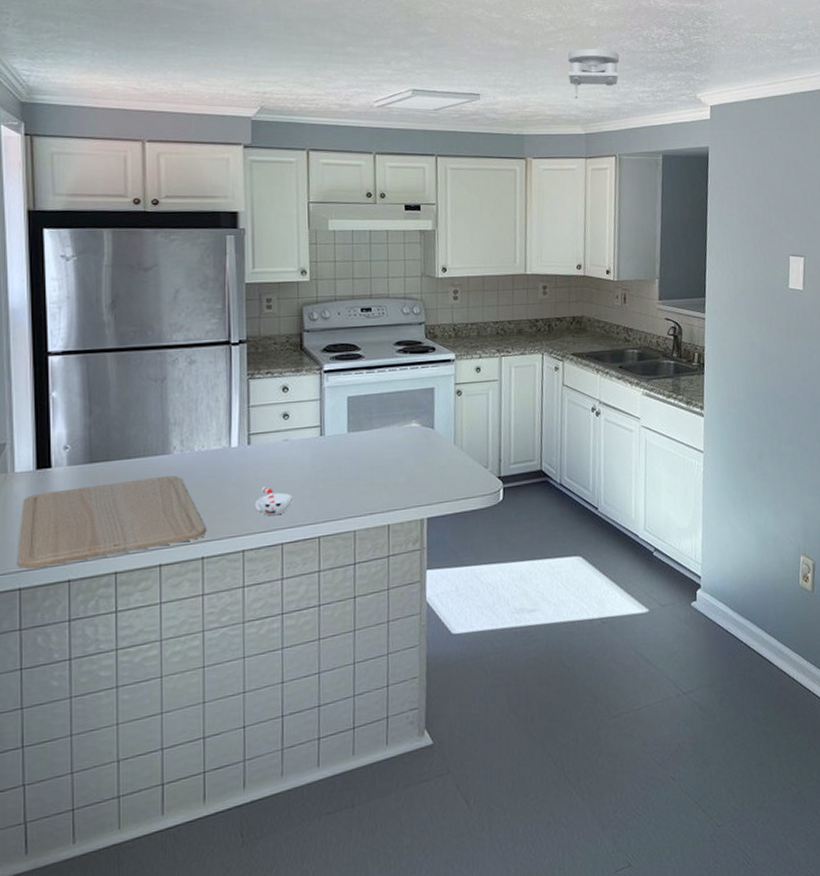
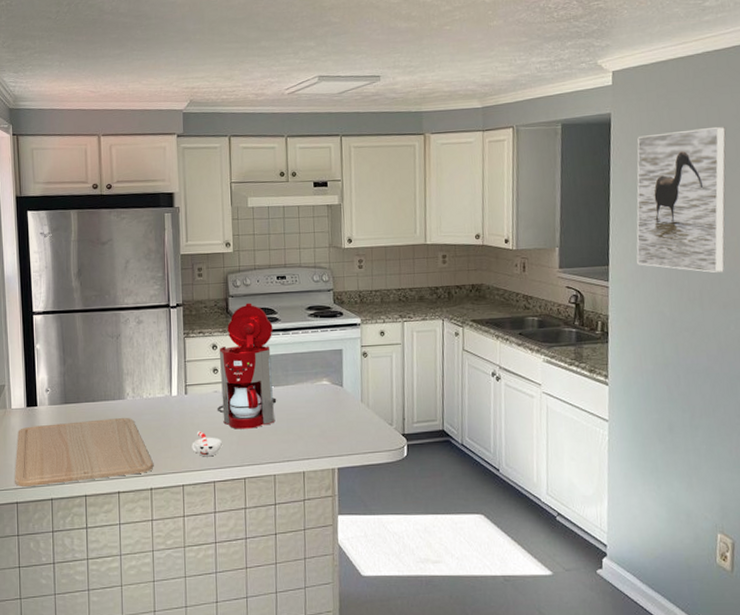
coffee maker: none [286,338,359,482] -> present [217,302,277,429]
smoke detector: present [567,48,620,98] -> none [463,23,516,73]
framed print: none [731,164,811,305] -> present [636,126,726,274]

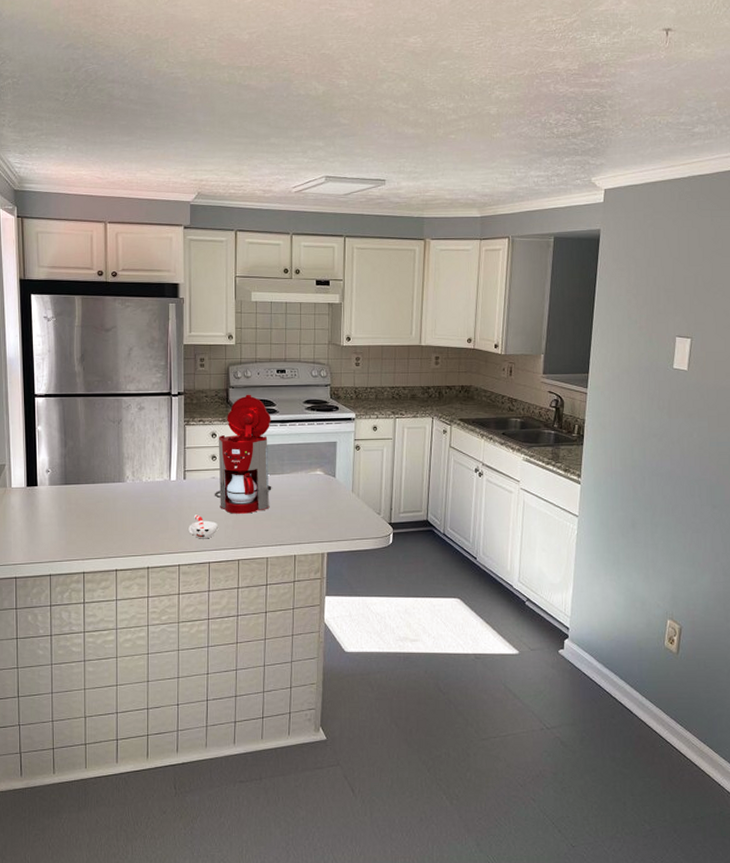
chopping board: present [14,417,154,487] -> none [13,499,151,562]
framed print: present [636,126,726,274] -> none [614,247,704,385]

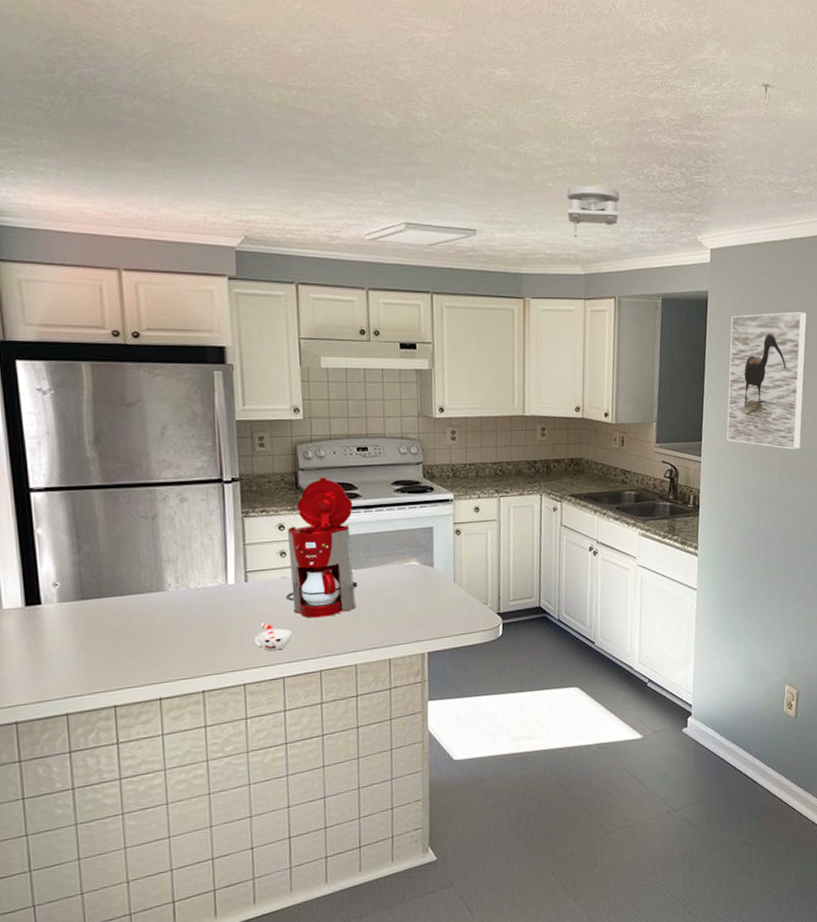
smoke detector: none [467,135,517,183] -> present [566,185,620,237]
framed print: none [614,247,704,385] -> present [726,311,808,450]

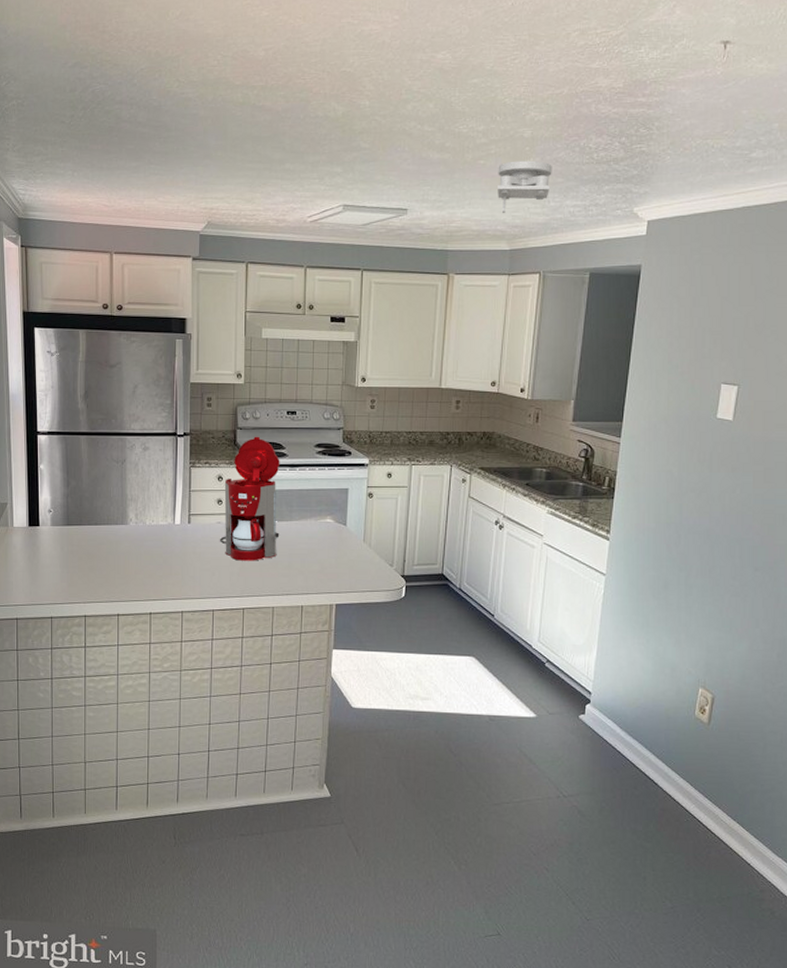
cup: present [254,622,292,651] -> none [192,560,222,586]
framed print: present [726,311,808,450] -> none [651,286,756,437]

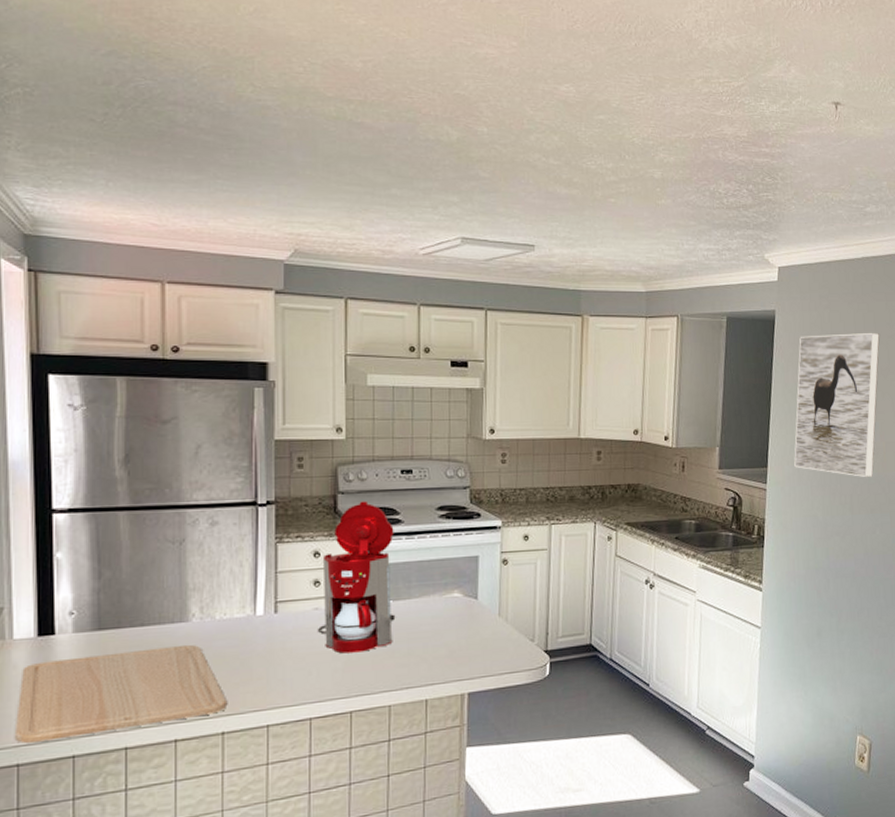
chopping board: none [14,542,154,604] -> present [14,644,228,744]
smoke detector: present [498,160,552,213] -> none [629,201,684,254]
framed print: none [651,286,756,437] -> present [794,332,880,478]

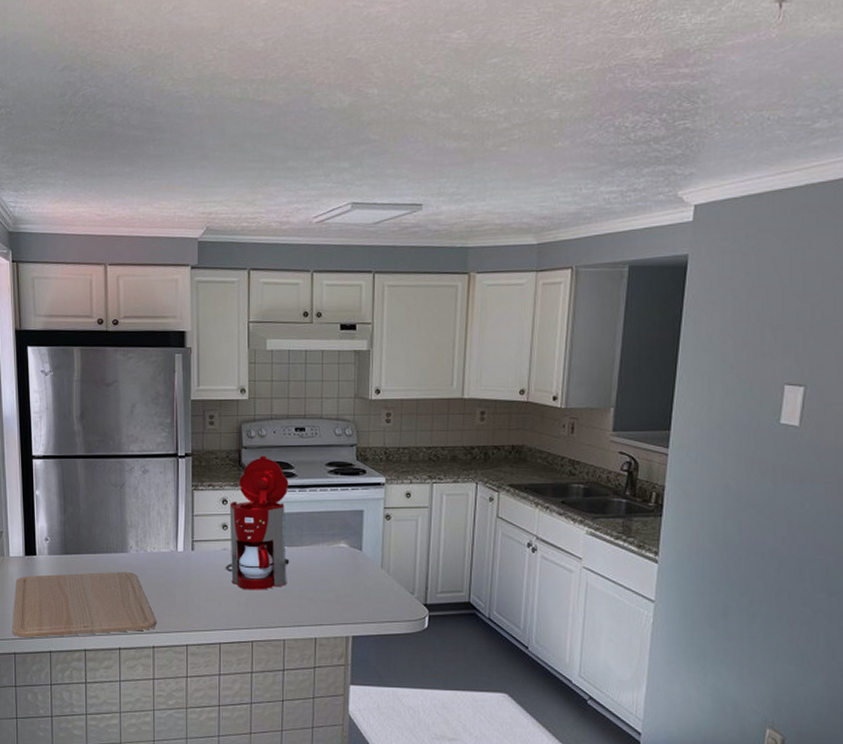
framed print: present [794,332,880,478] -> none [703,273,823,444]

